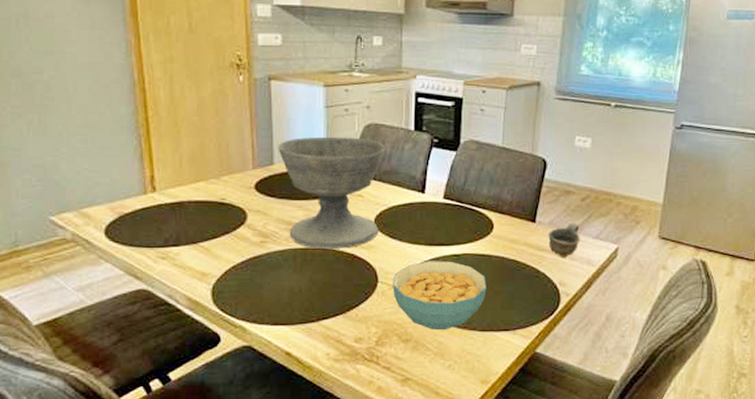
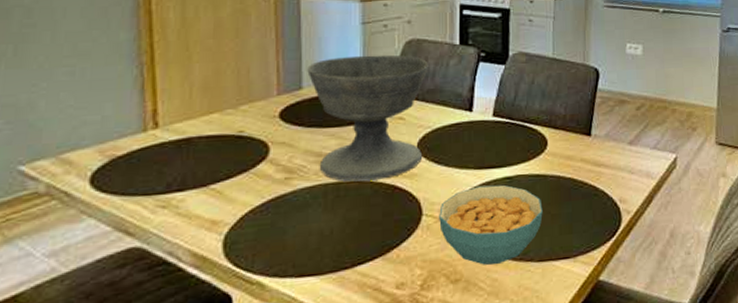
cup: present [548,222,581,258] -> none [605,133,639,172]

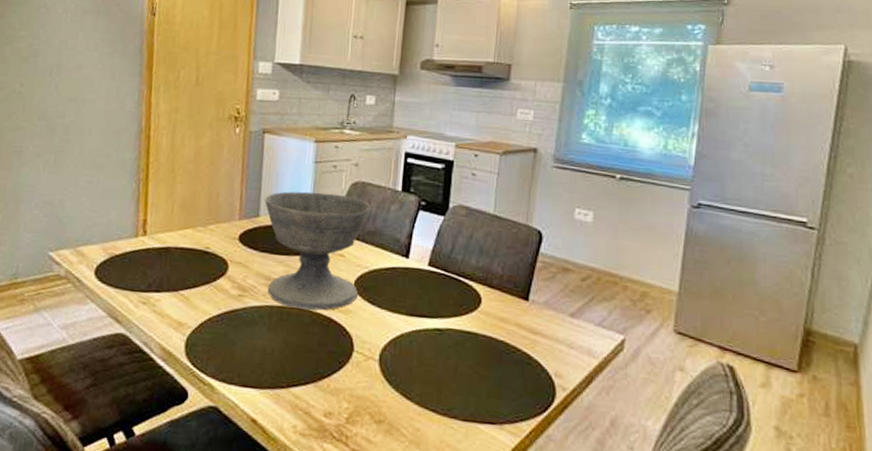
cereal bowl: present [439,184,543,265] -> none [368,332,471,415]

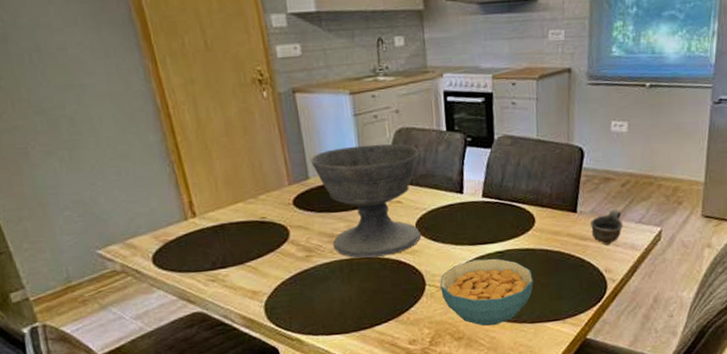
cereal bowl: none [368,332,471,415] -> present [440,258,533,326]
cup: none [543,304,581,345] -> present [591,209,624,245]

